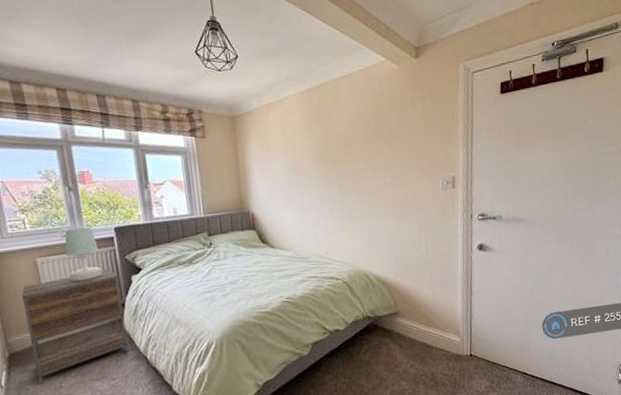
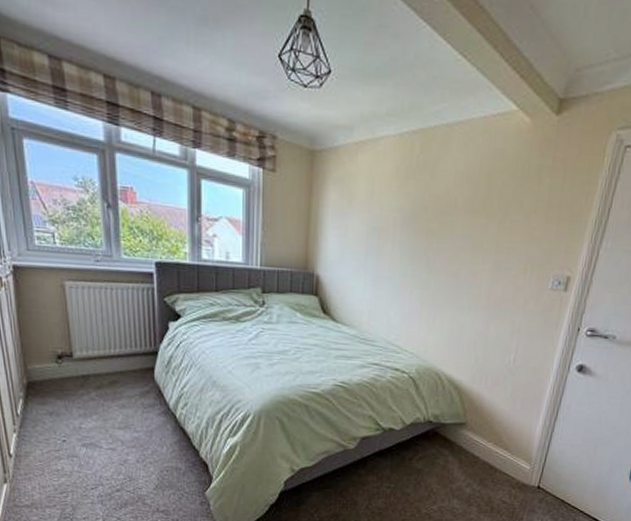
nightstand: present [22,269,129,385] -> none [45,309,157,421]
table lamp: present [64,226,102,281] -> none [97,253,136,317]

